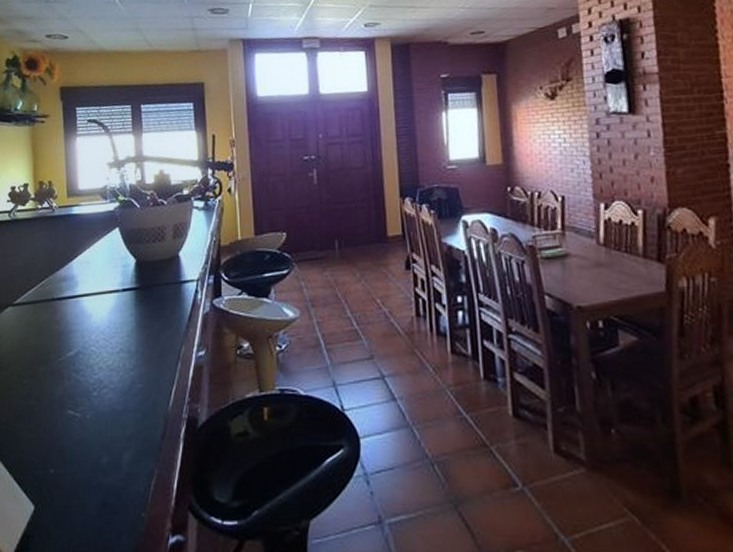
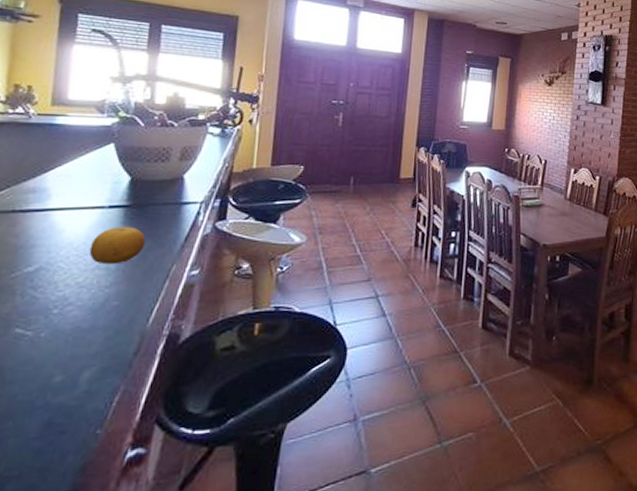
fruit: none [113,308,156,348] -> present [89,226,146,265]

